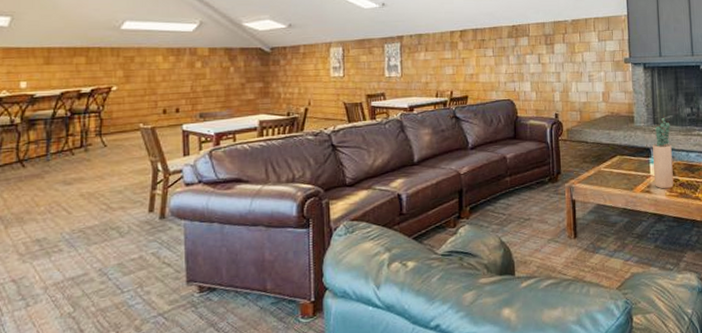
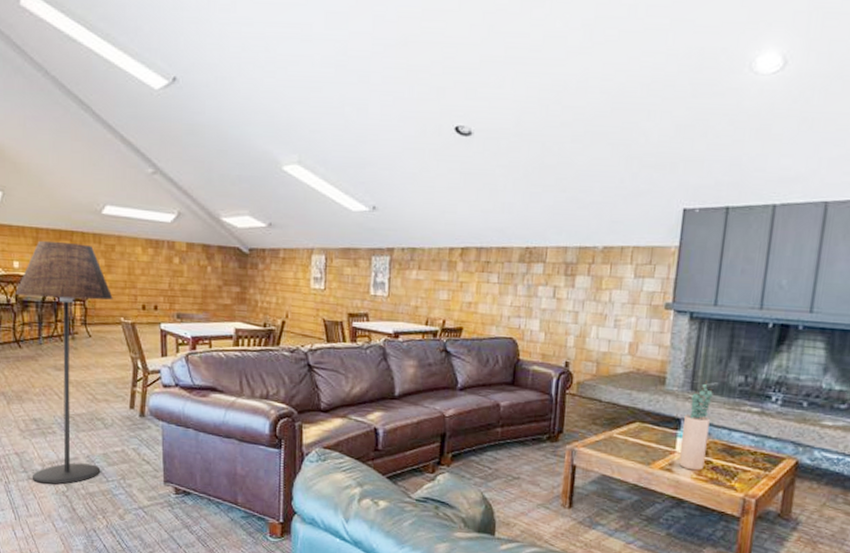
floor lamp: none [21,58,132,309] -> present [15,240,113,485]

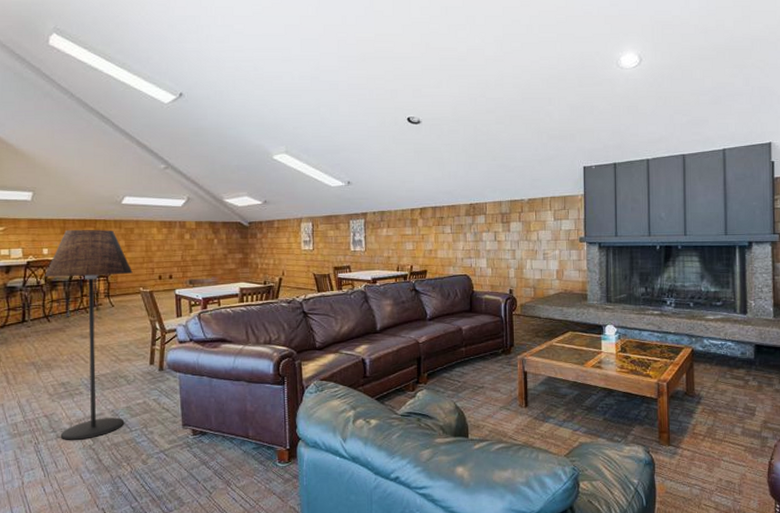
vase: present [679,380,713,471] -> none [604,293,625,365]

